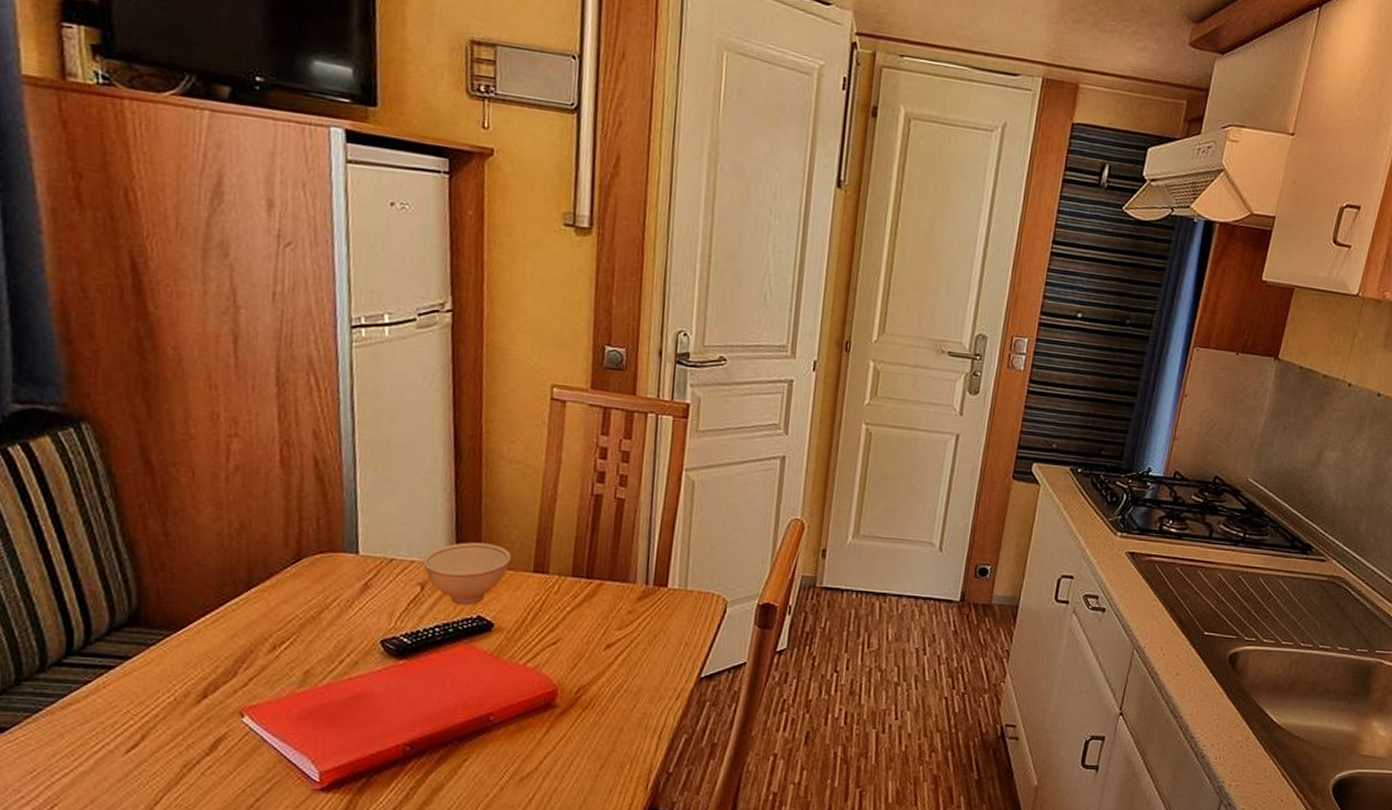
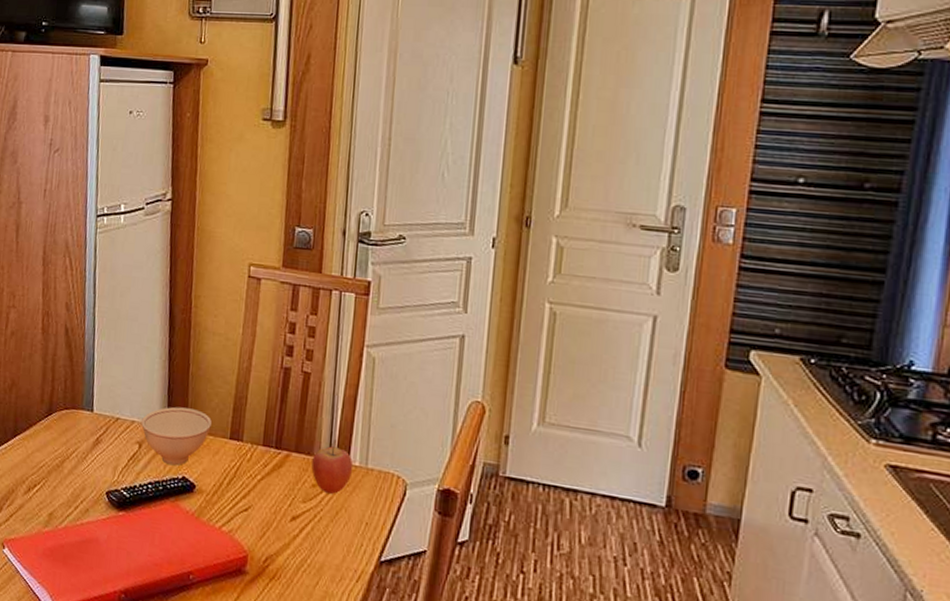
fruit: none [627,564,672,618] -> present [311,439,354,494]

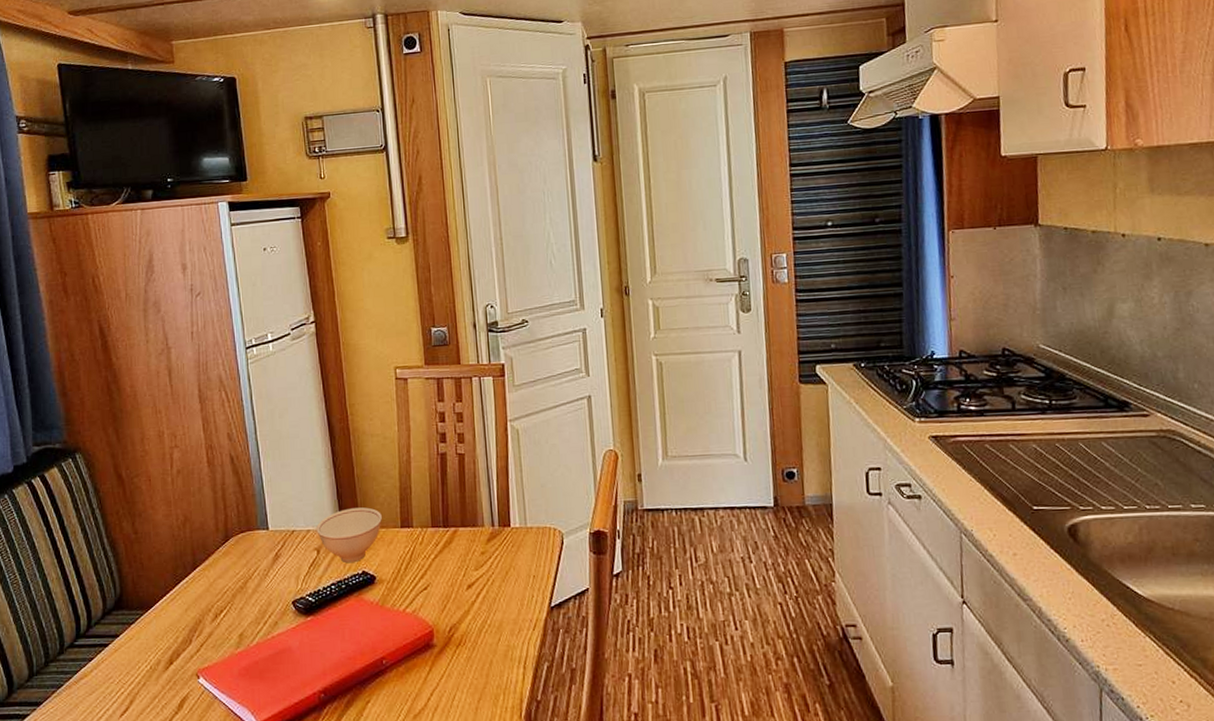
fruit: present [311,439,354,494] -> none [478,508,515,557]

